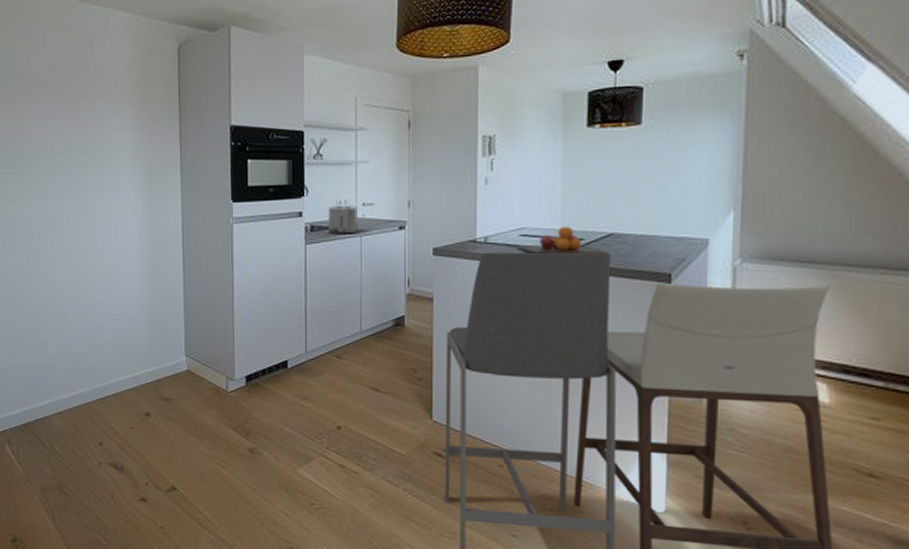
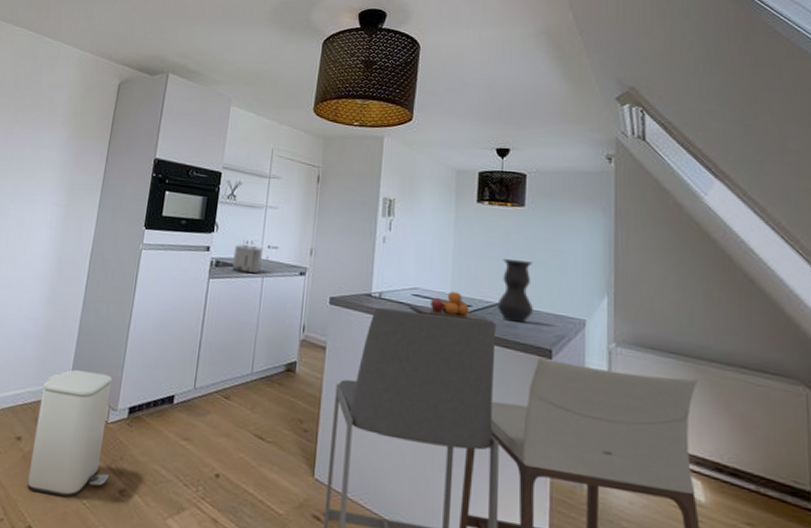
pedal bin: none [160,348,238,460] -> present [27,369,113,498]
vase: none [612,185,652,250] -> present [497,259,534,323]

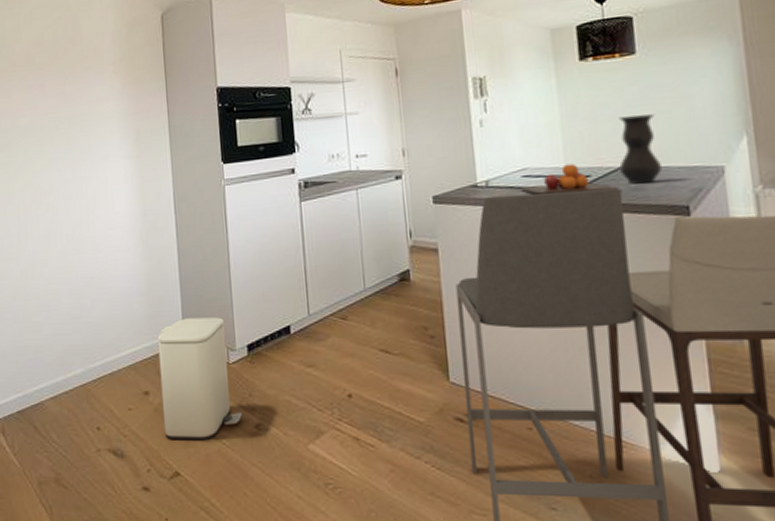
toaster: present [232,243,264,274] -> none [320,158,353,189]

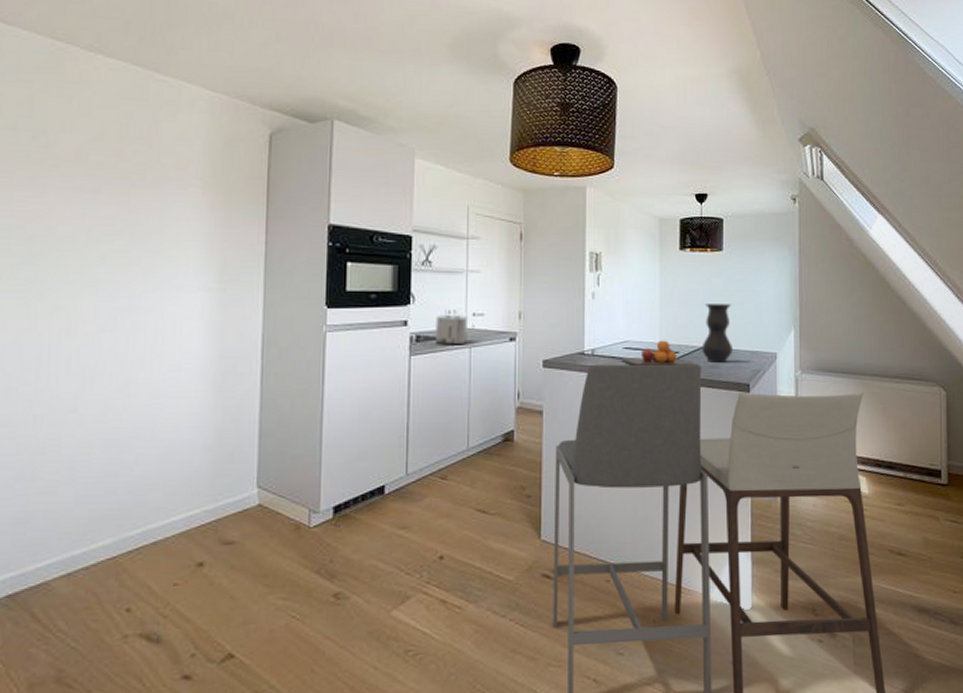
pedal bin: present [157,317,243,441] -> none [219,476,320,618]
toaster: none [320,158,353,189] -> present [435,314,469,345]

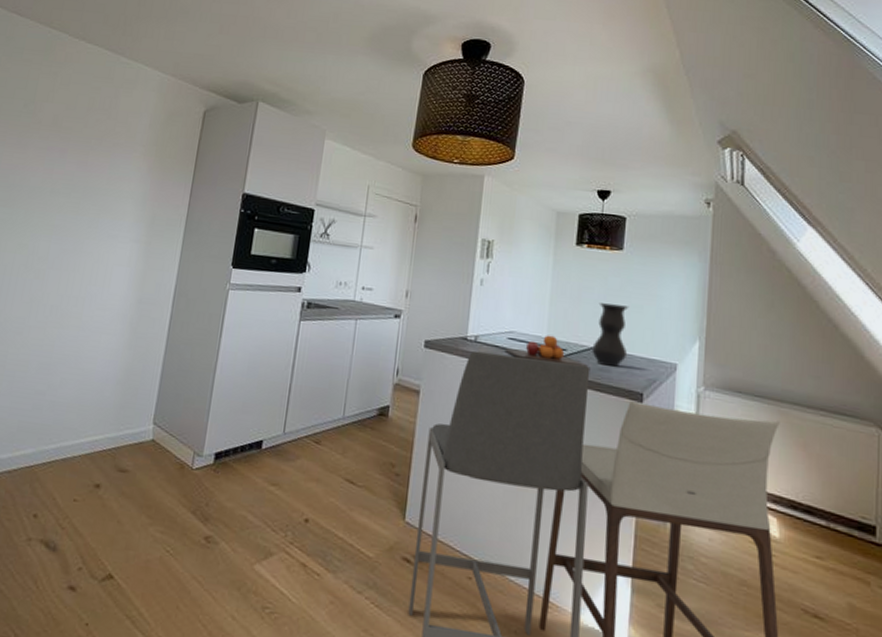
toaster: present [435,314,469,345] -> none [324,284,358,317]

